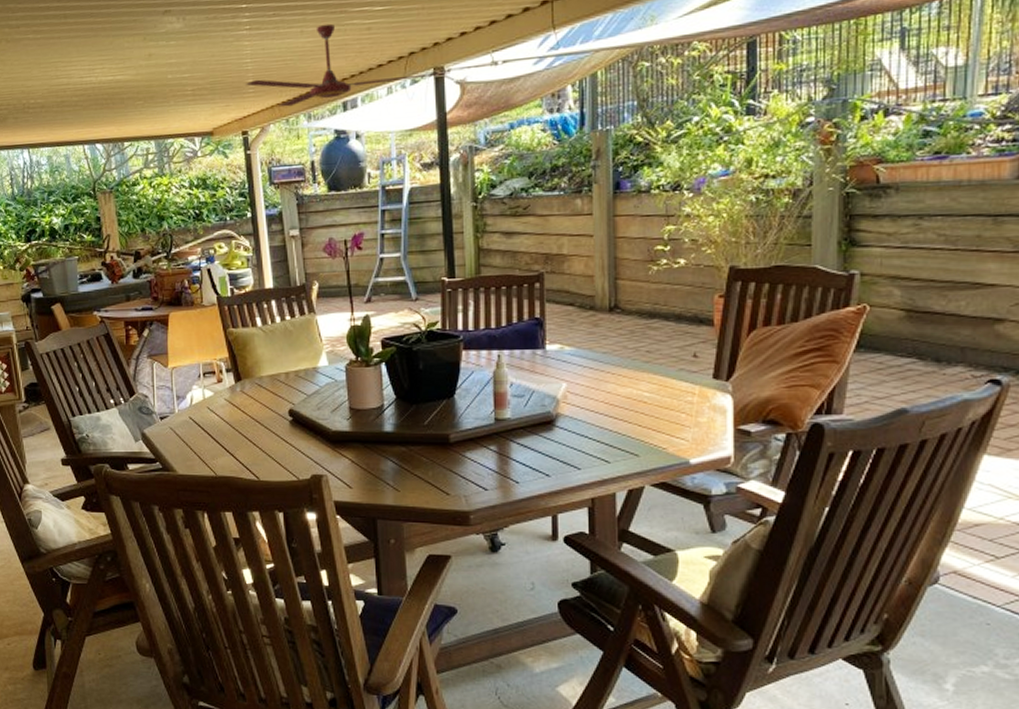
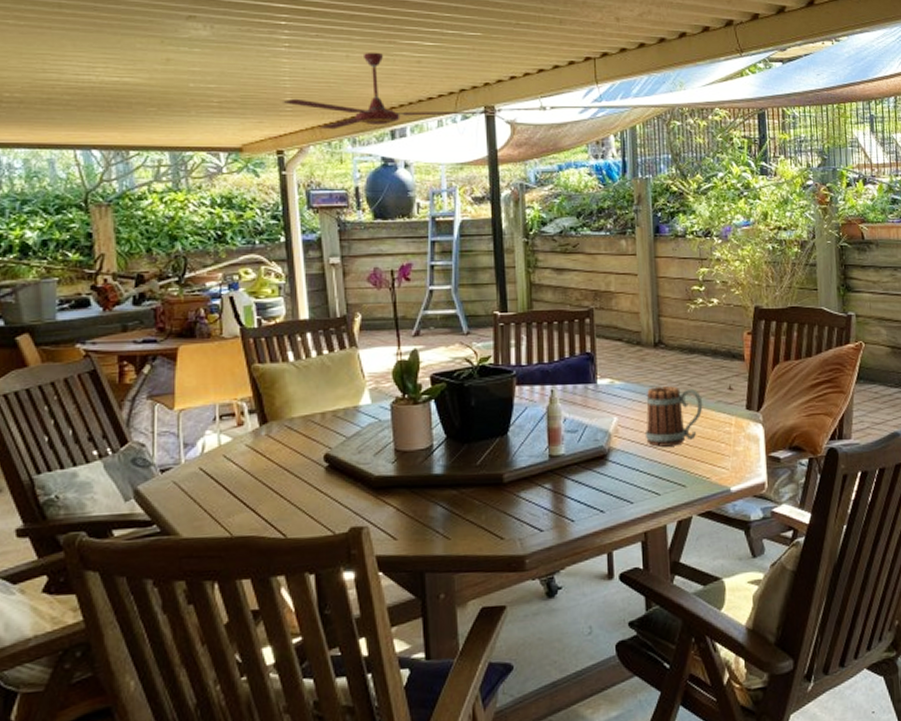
mug: none [597,351,662,415] -> present [646,385,703,447]

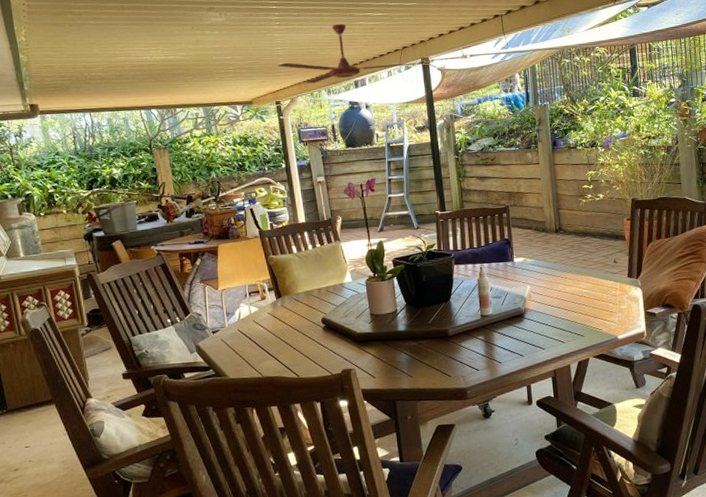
mug: present [646,385,703,447] -> none [551,261,595,307]

